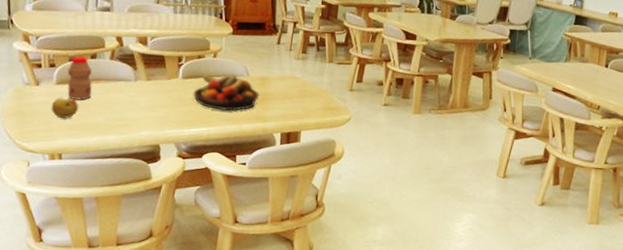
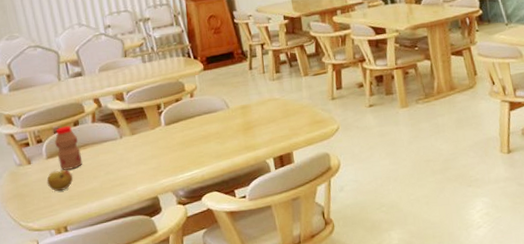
fruit bowl: present [192,74,260,111] -> none [178,110,244,150]

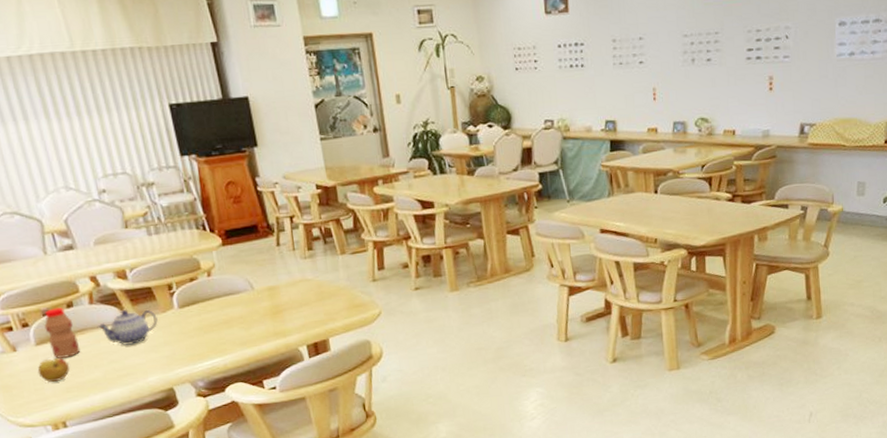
teapot: none [97,126,148,159] -> present [97,309,158,346]

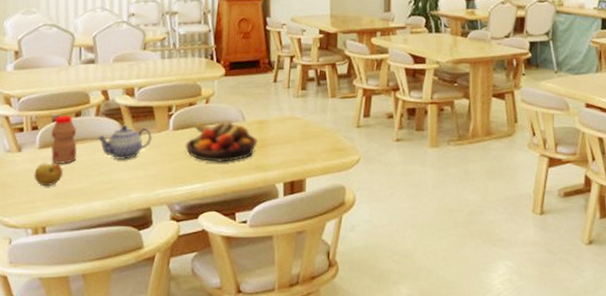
fruit bowl: none [194,291,272,336] -> present [184,121,258,162]

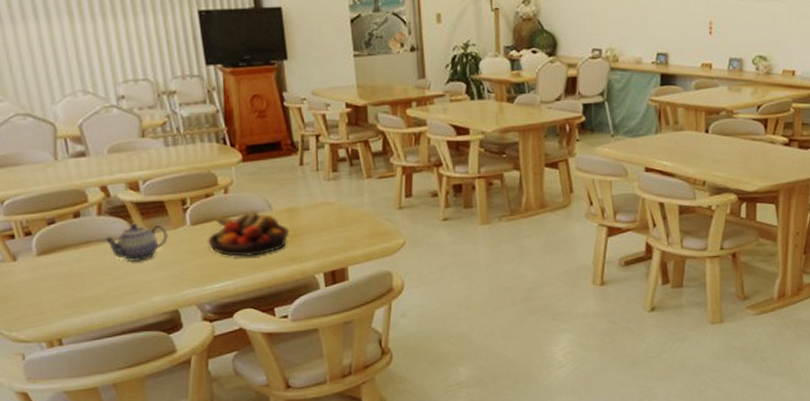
fruit: present [34,162,64,186] -> none [36,270,72,296]
bottle: present [51,115,77,164] -> none [48,217,84,271]

